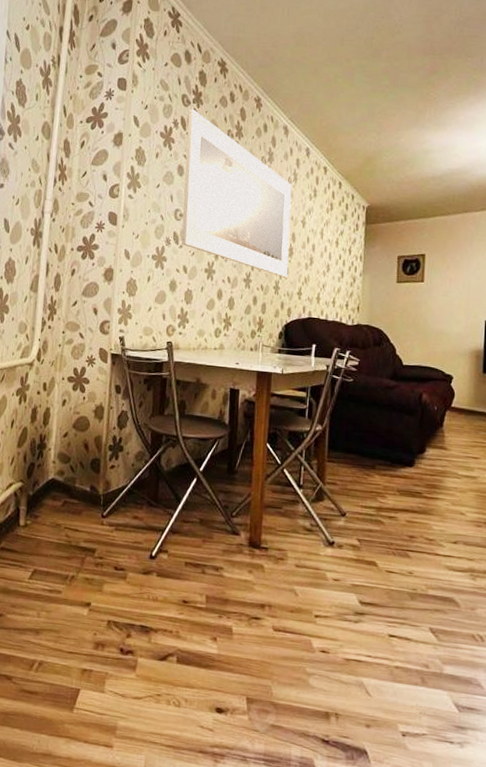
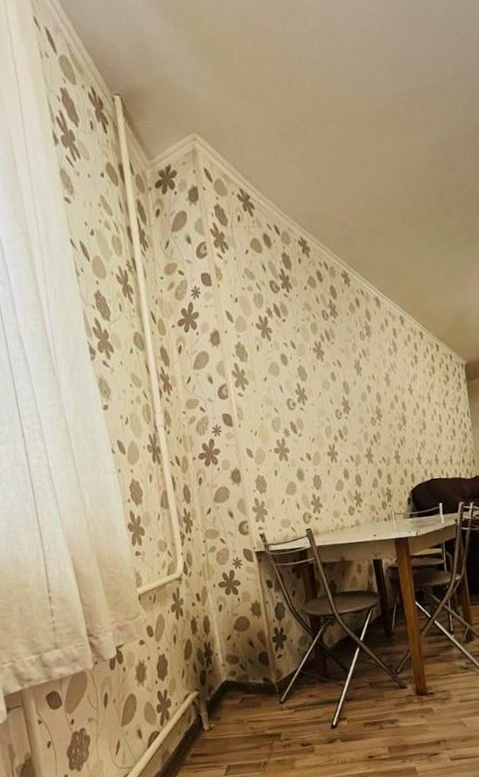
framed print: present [181,108,292,278] -> none [279,293,406,446]

